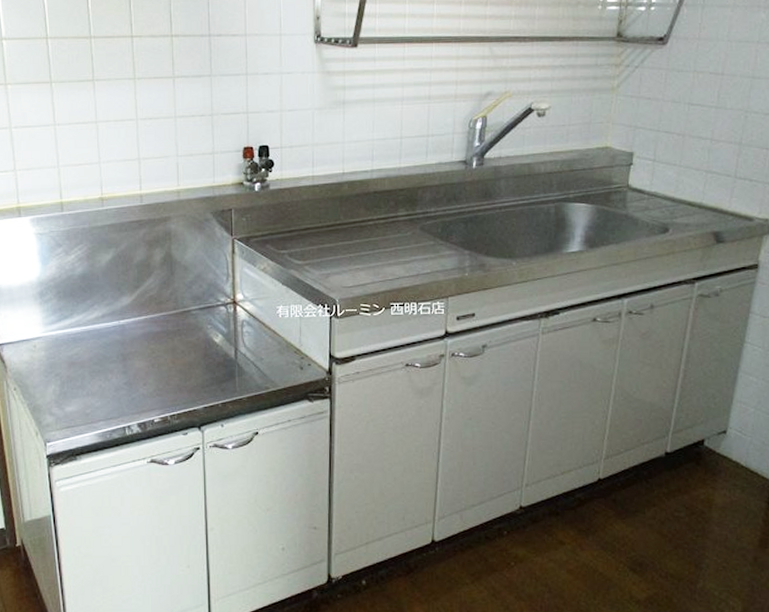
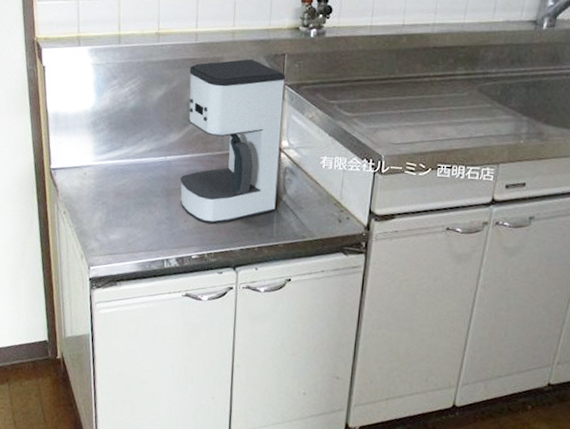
coffee maker: none [136,216,236,384] -> present [180,59,285,224]

